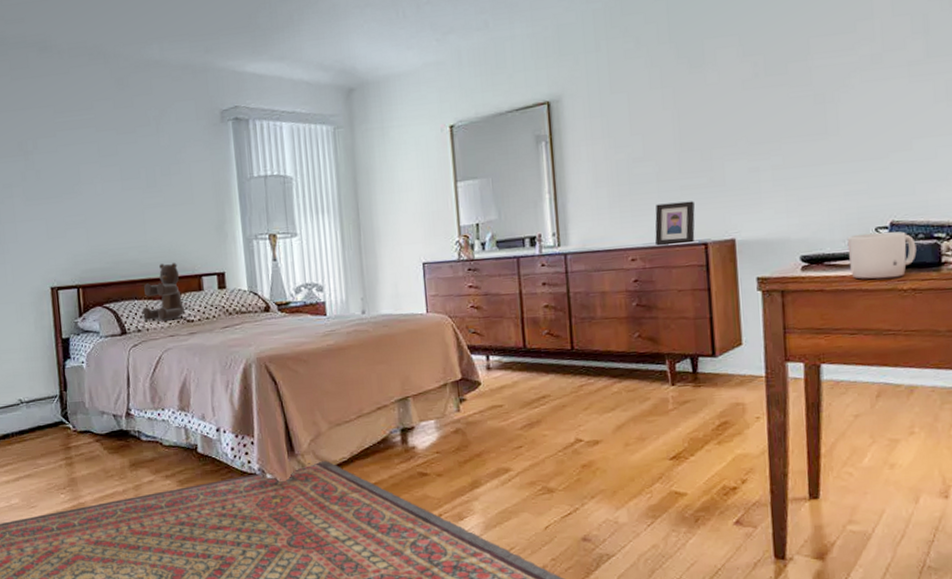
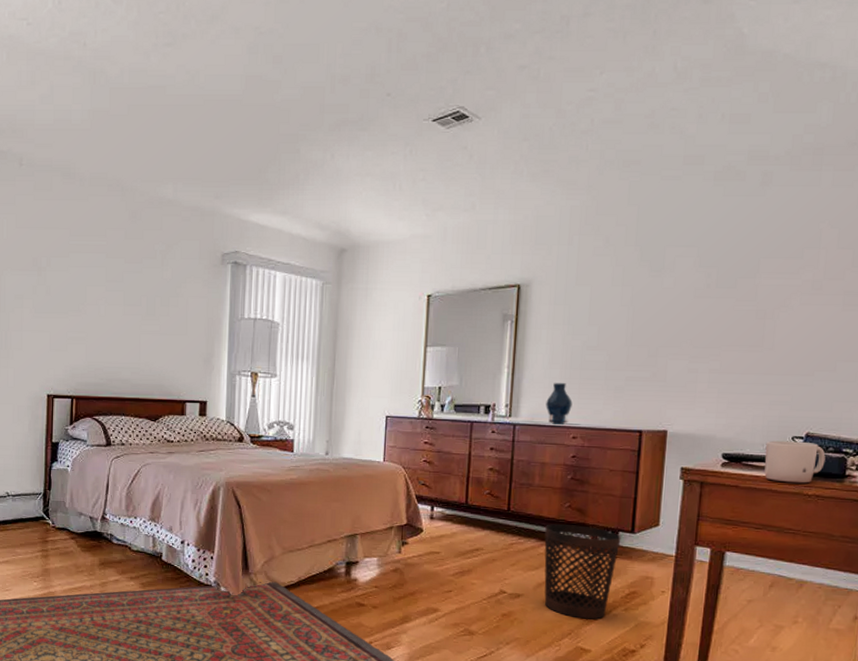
teddy bear: present [141,263,186,321] -> none [127,386,167,439]
vase: none [596,202,626,251] -> present [546,383,573,427]
trash bin: none [616,355,702,459] -> present [544,524,621,620]
picture frame: present [655,201,696,246] -> none [596,390,637,430]

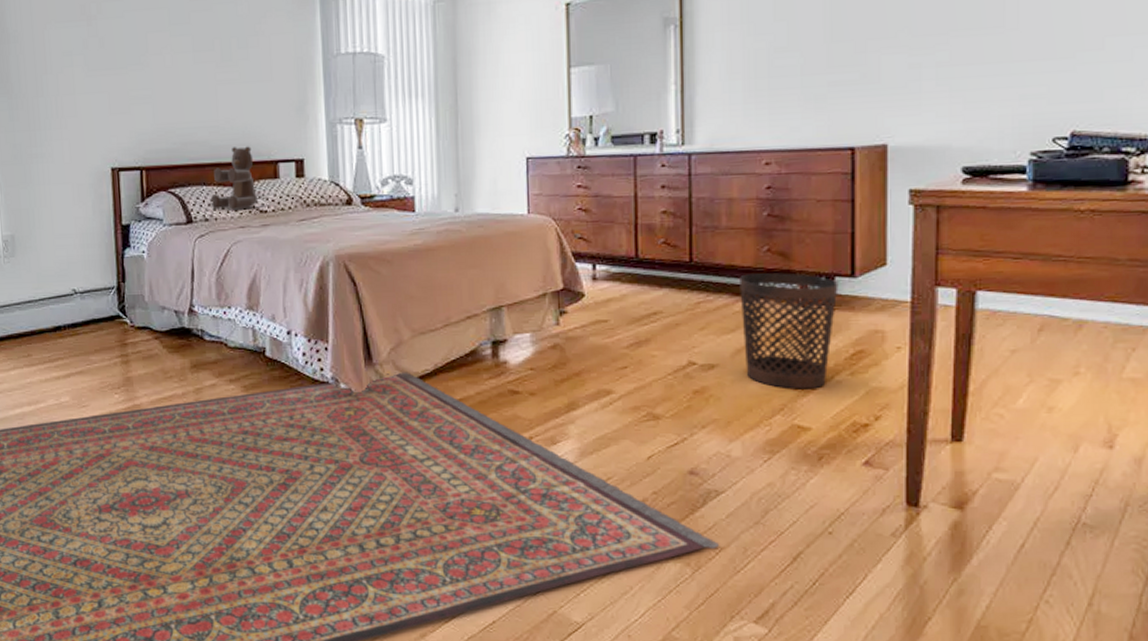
teddy bear: none [127,386,167,439] -> present [210,146,259,210]
vase: present [546,383,573,427] -> none [727,97,762,152]
mug: present [764,440,826,484] -> none [1018,143,1099,198]

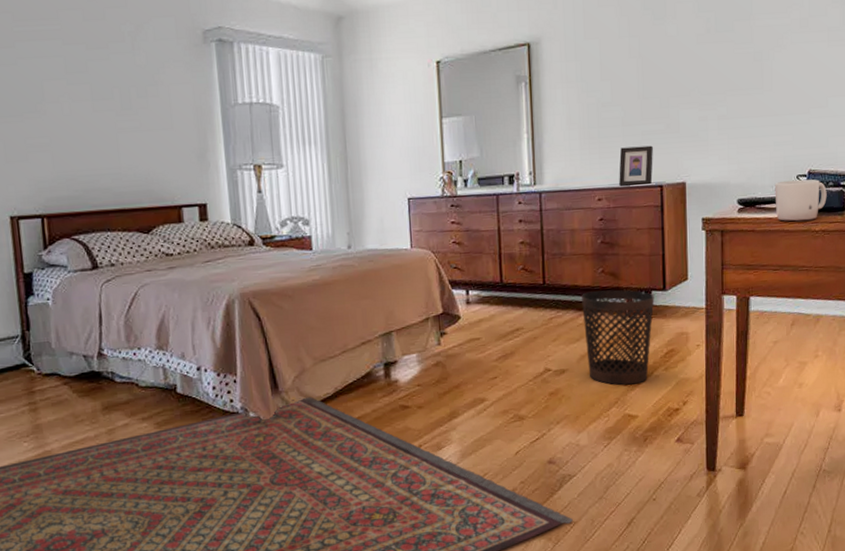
teddy bear: present [210,146,259,210] -> none [115,192,164,255]
picture frame: none [794,99,844,149] -> present [619,145,654,187]
mug: none [1018,143,1099,198] -> present [774,179,827,222]

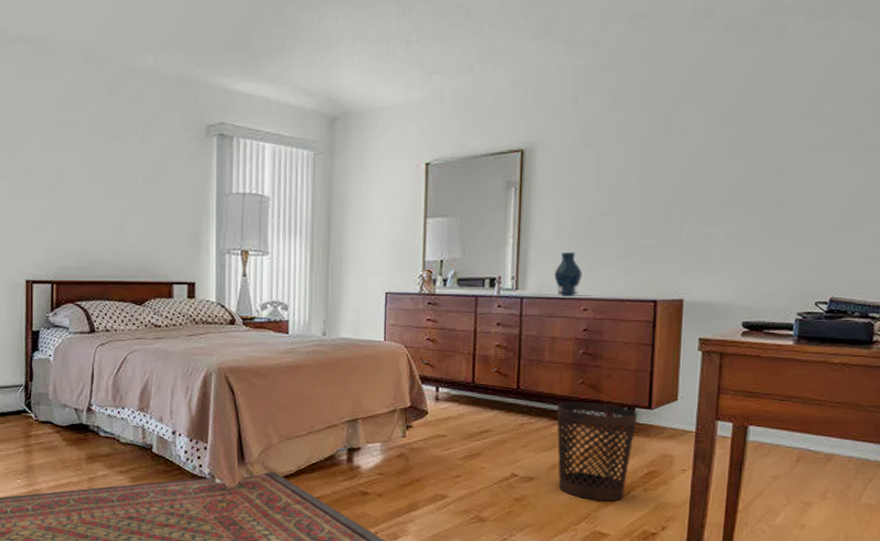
vase: none [568,144,594,191] -> present [554,252,582,299]
picture frame: present [619,145,654,187] -> none [608,259,650,300]
mug: present [774,179,827,222] -> none [786,306,851,351]

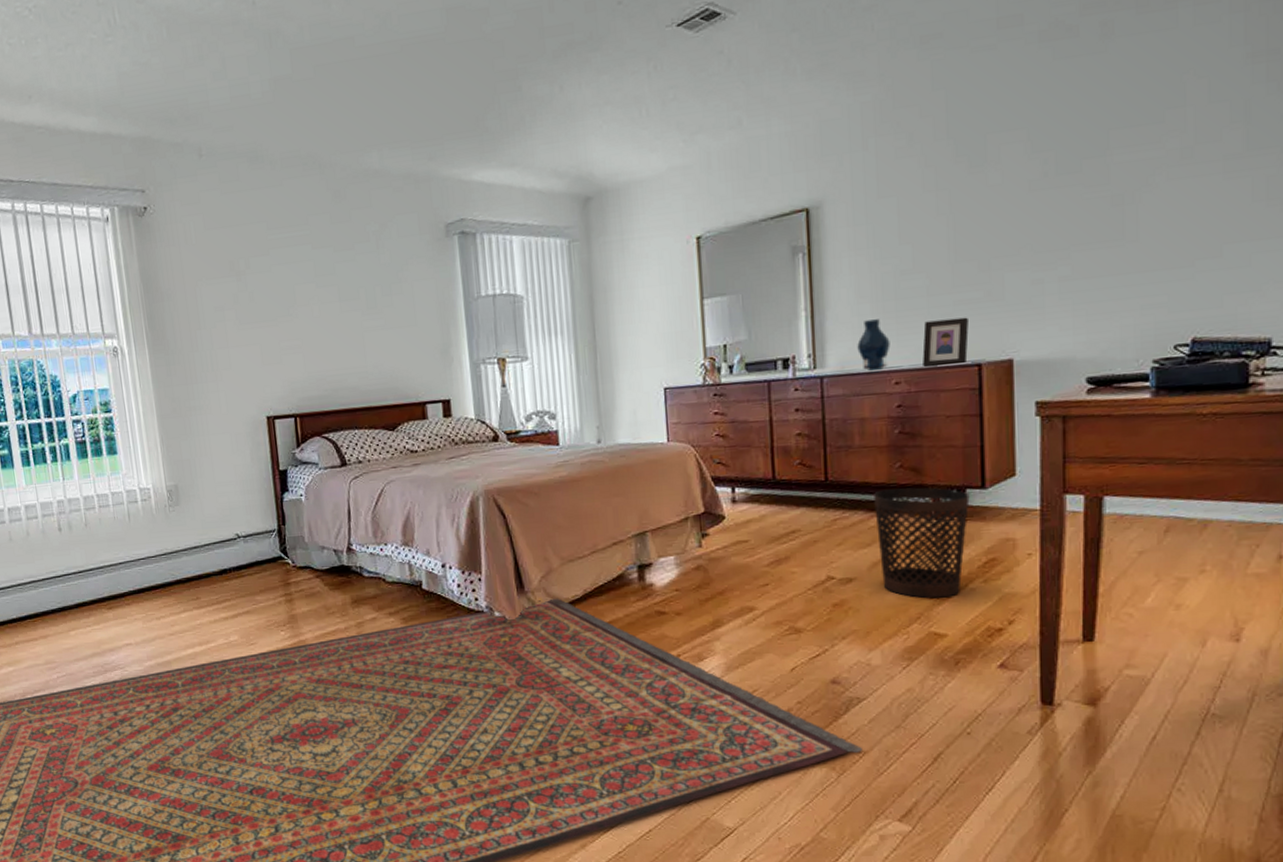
picture frame: none [608,259,650,300] -> present [922,317,970,368]

